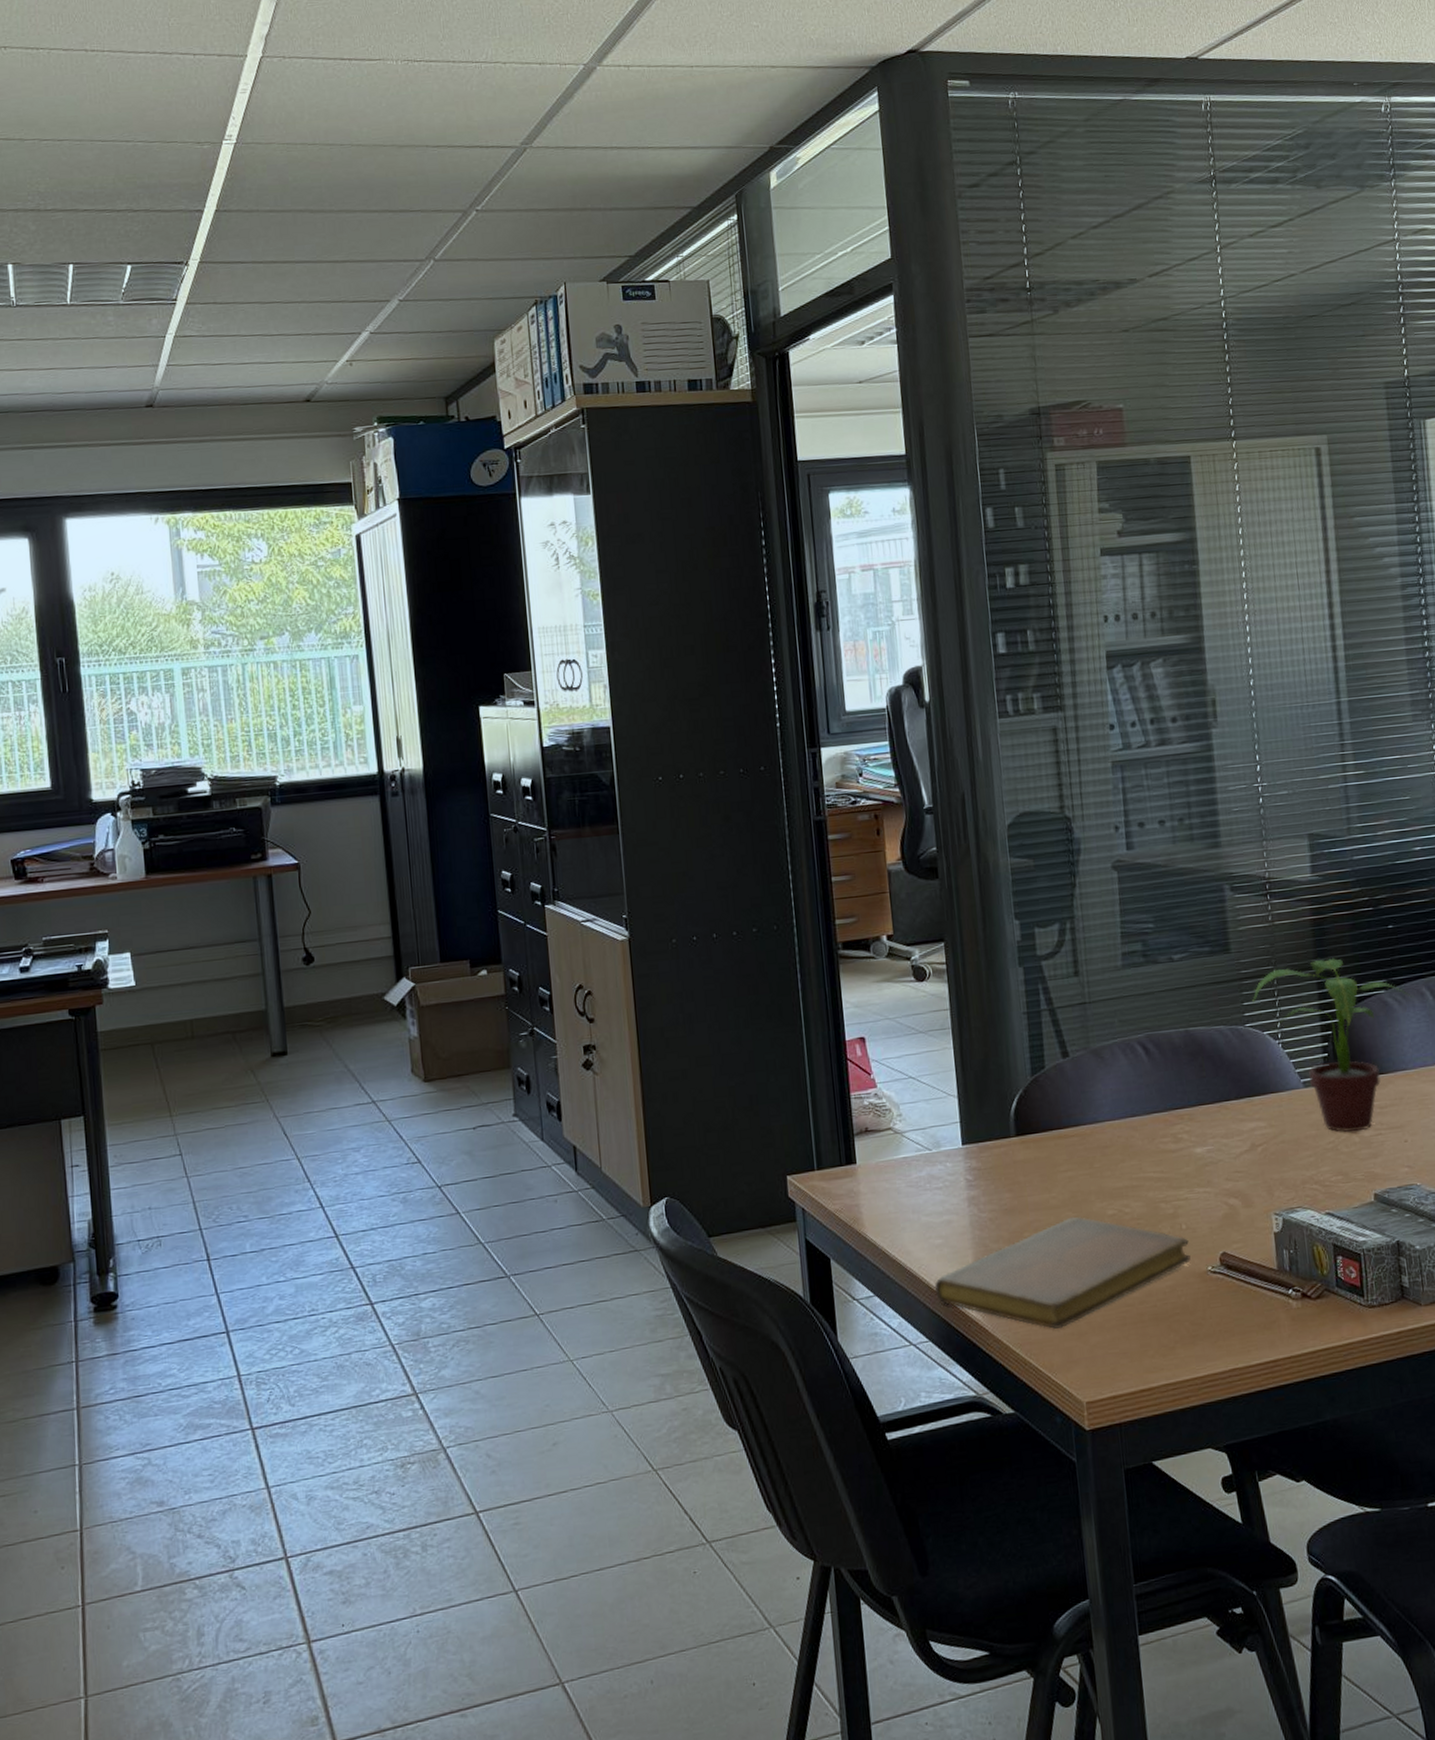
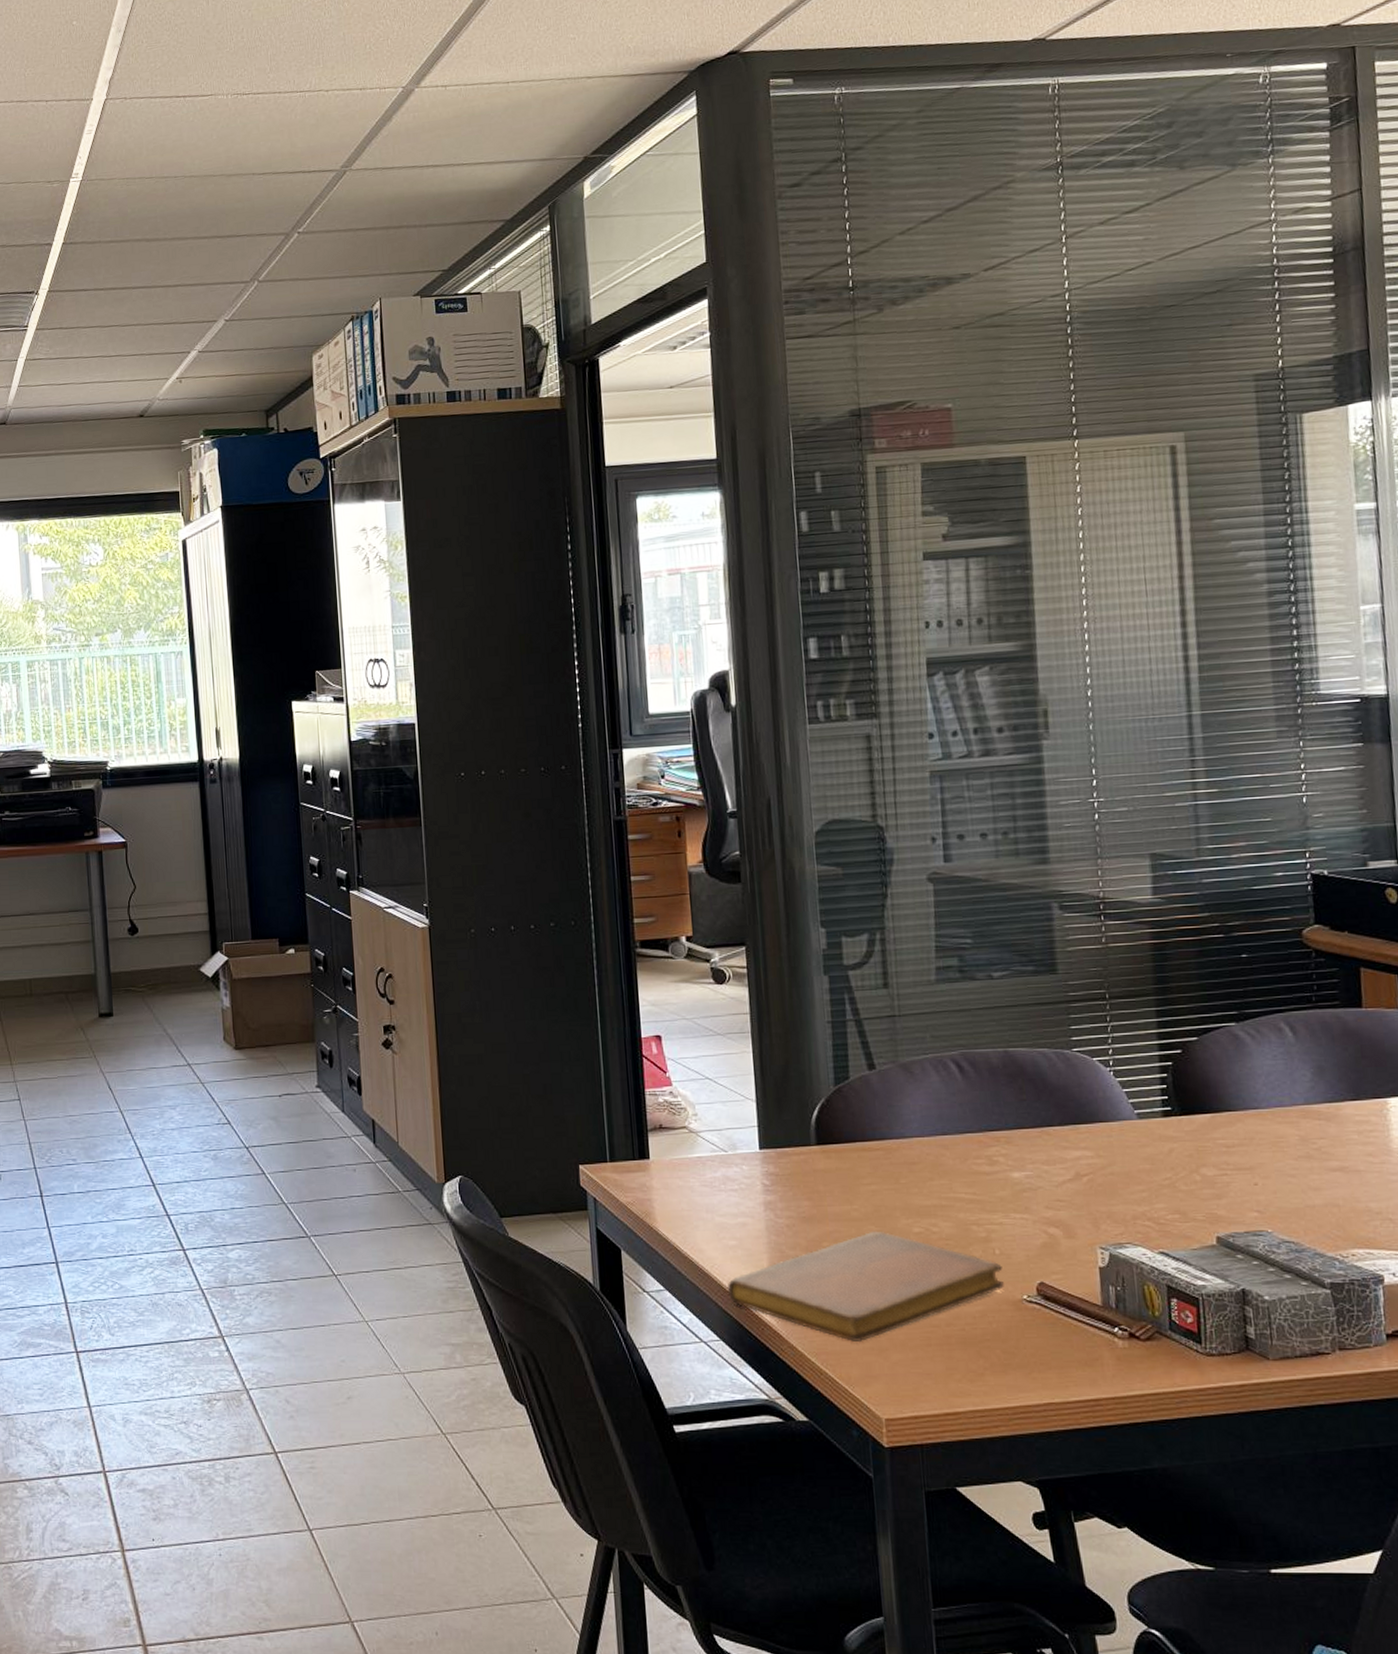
potted plant: present [1252,957,1414,1132] -> none [1081,985,1270,1170]

